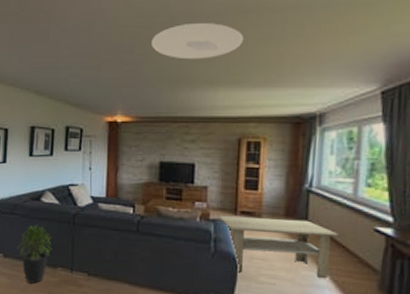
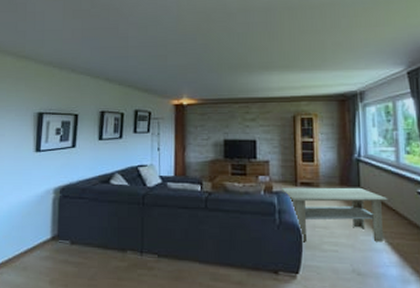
potted plant: present [17,224,52,284] -> none [84,208,121,270]
ceiling light: present [151,23,244,60] -> none [212,17,291,48]

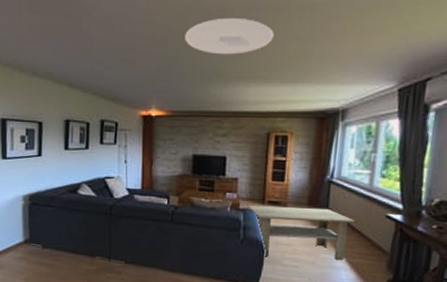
ceiling light: none [212,17,291,48] -> present [185,18,275,55]

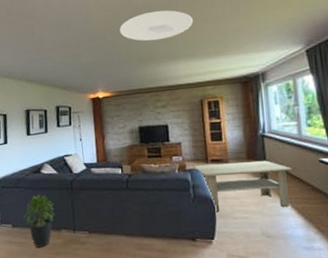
potted plant: none [55,216,90,272] -> present [23,194,55,247]

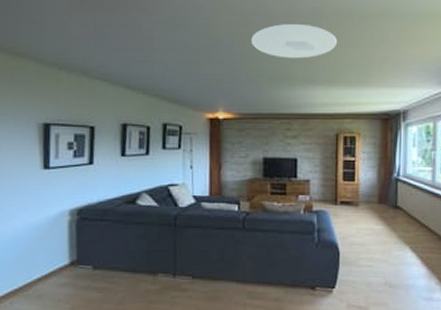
potted plant: present [23,194,55,247] -> none [109,230,151,294]
coffee table: present [193,160,292,212] -> none [320,205,422,259]

